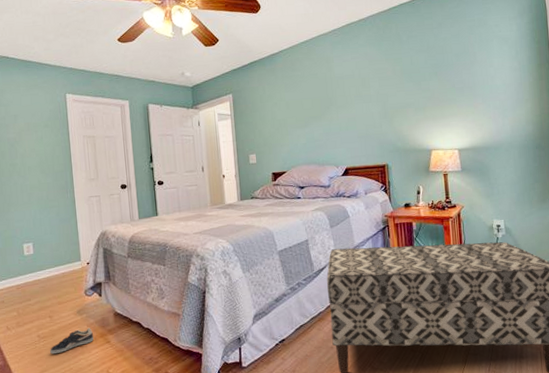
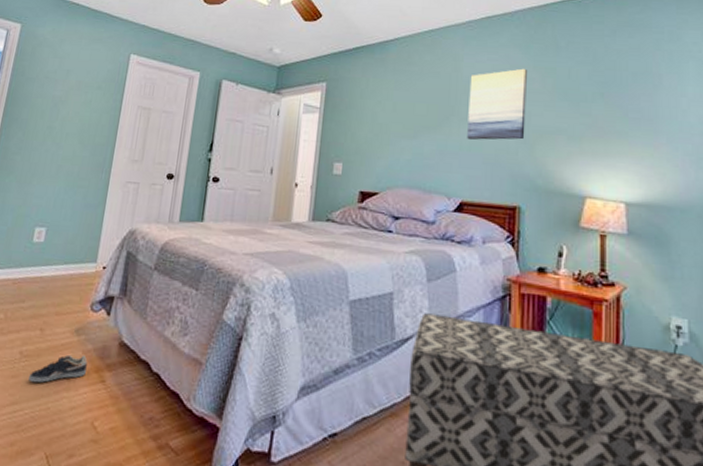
wall art: none [340,61,385,122] -> present [467,68,527,141]

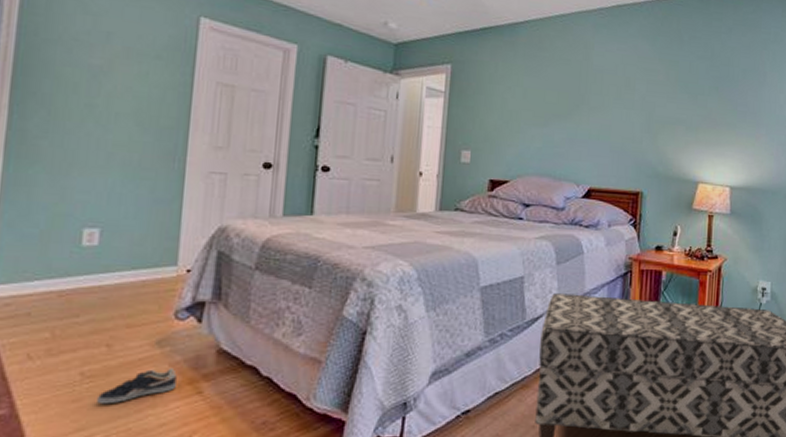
wall art: present [467,68,527,141] -> none [596,60,653,129]

